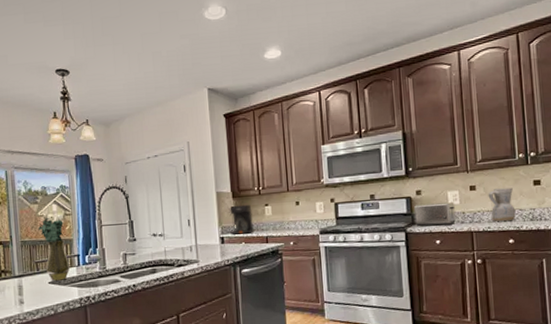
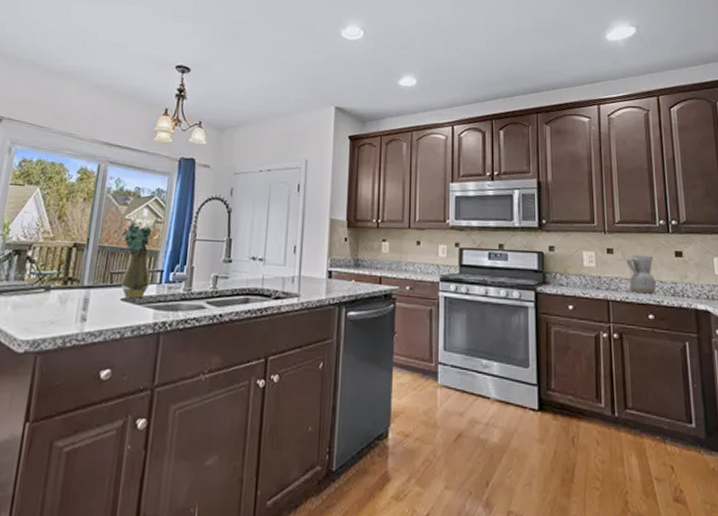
coffee maker: present [231,204,255,235] -> none [341,236,368,271]
toaster: present [414,201,456,227] -> none [546,261,591,291]

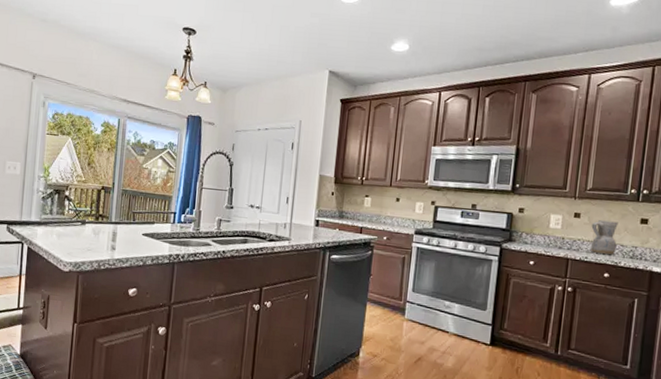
vase: present [121,220,152,298] -> none [141,169,166,234]

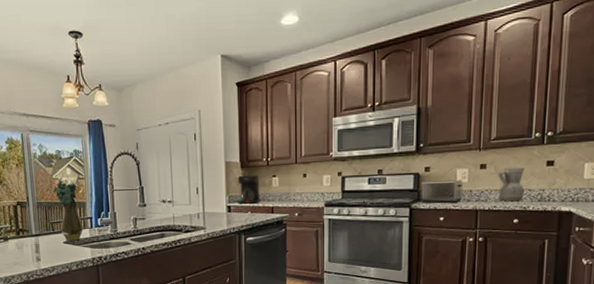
vase: none [141,169,166,234] -> present [53,179,84,241]
coffee maker: none [327,191,352,221] -> present [238,175,261,204]
toaster: none [512,221,556,249] -> present [421,179,463,204]

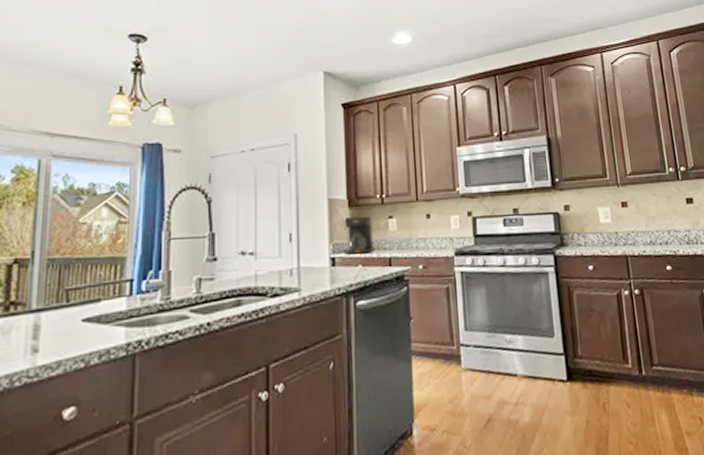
vase: present [53,179,84,241] -> none [77,224,118,318]
toaster: present [421,179,463,204] -> none [563,219,609,249]
ceramic pitcher: present [498,167,524,202] -> none [640,205,671,245]

